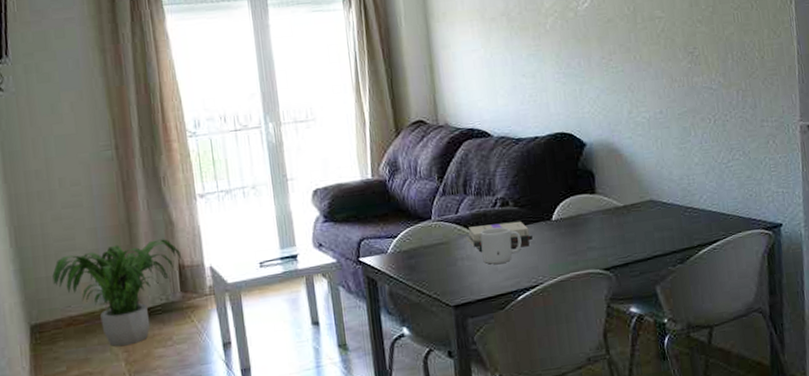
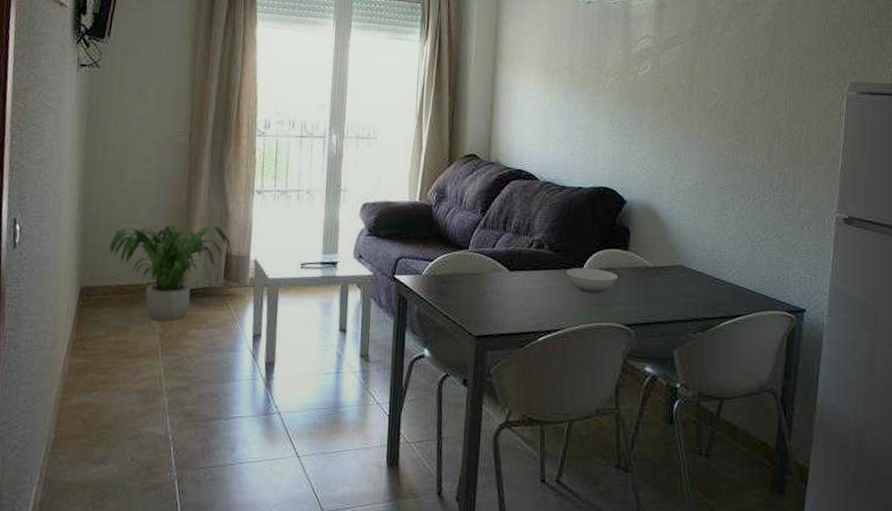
books: present [466,221,533,253] -> none [498,263,562,291]
mug: present [479,227,522,264] -> none [511,267,551,302]
bowl: none [536,217,590,244] -> present [567,268,619,294]

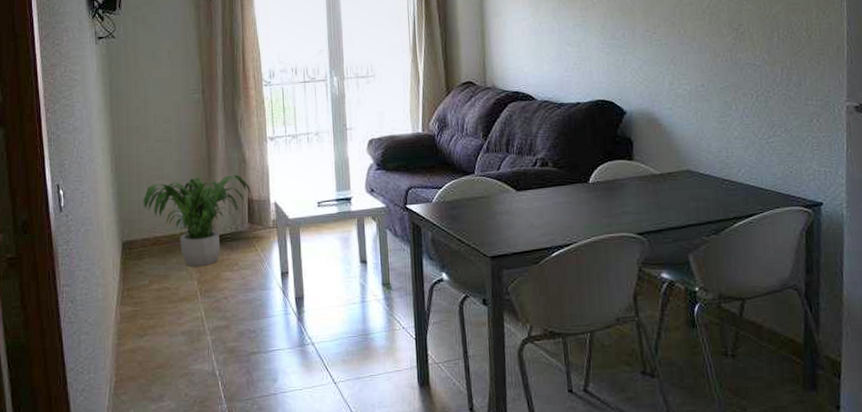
bowl: present [567,268,619,294] -> none [573,181,626,206]

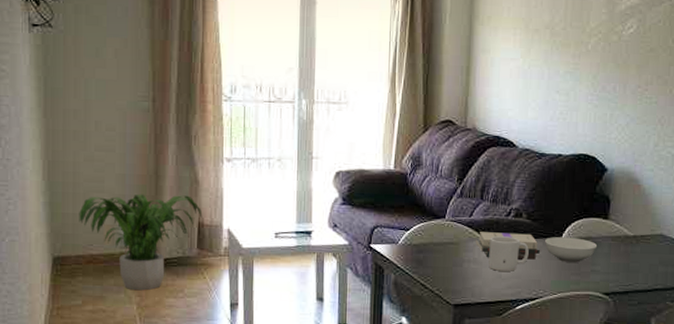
books: none [506,181,569,209] -> present [476,232,540,260]
mug: none [519,186,559,220] -> present [489,236,529,271]
bowl: none [573,181,626,206] -> present [545,237,598,263]

